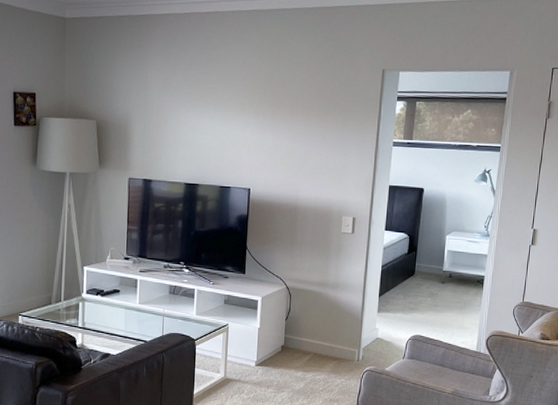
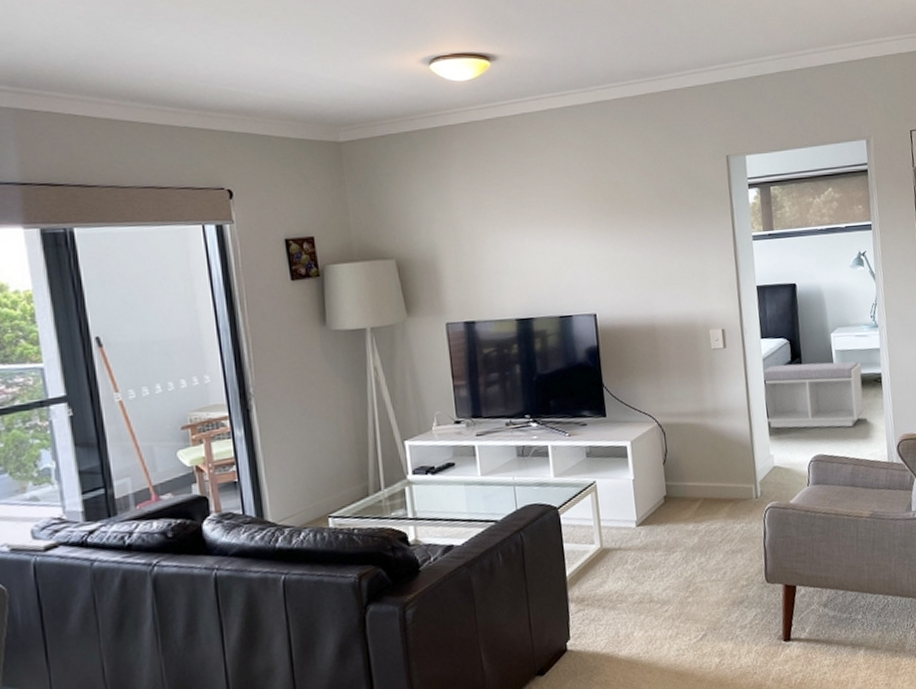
bench: none [376,254,469,316] -> present [761,361,865,428]

